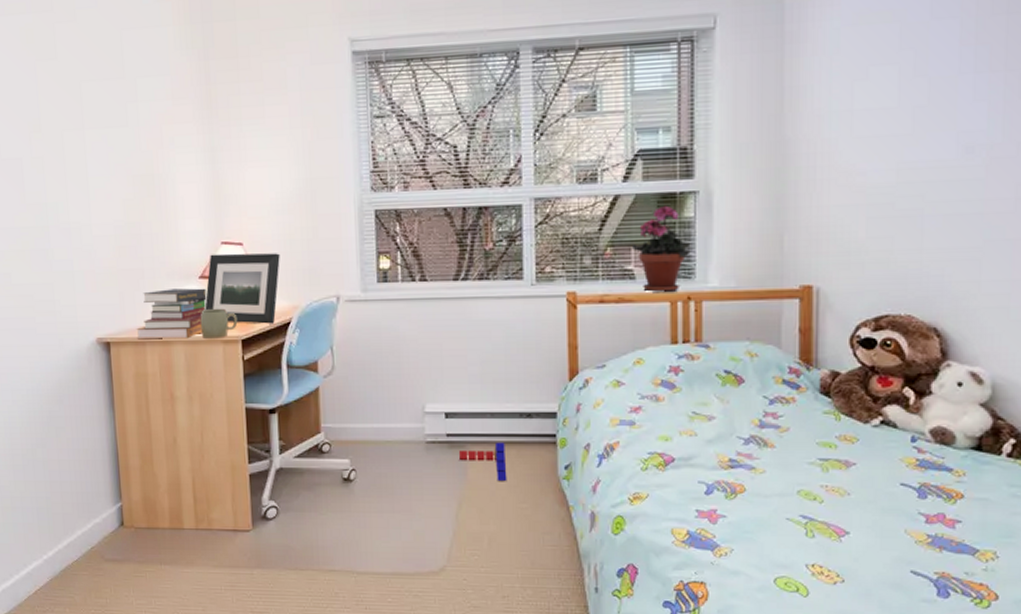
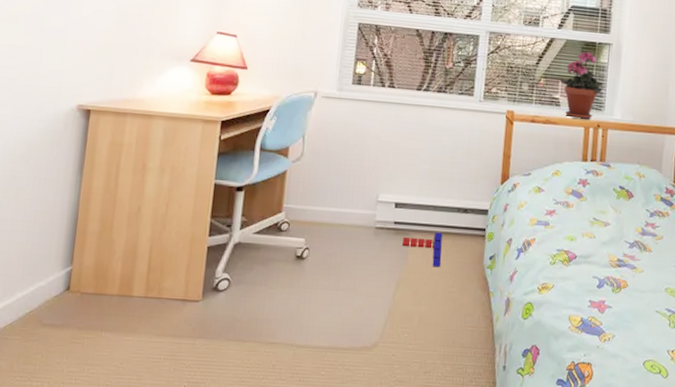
books: present [136,288,207,340] -> none [119,67,196,115]
mug: present [200,308,238,340] -> none [183,89,221,119]
picture frame: present [204,253,280,324] -> none [191,41,269,110]

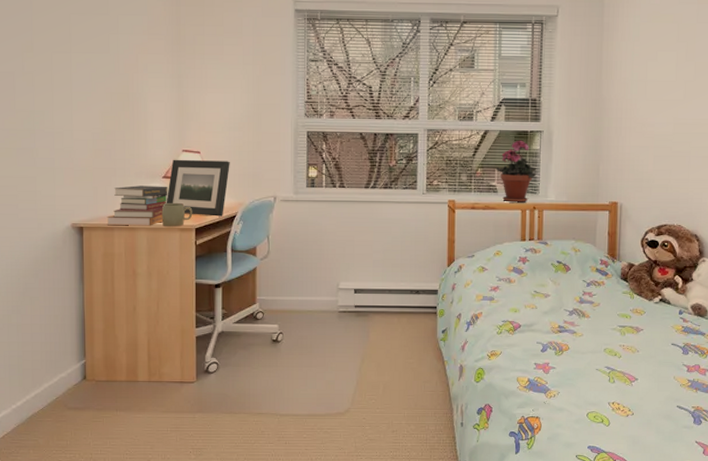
books: none [119,67,196,115] -> present [106,185,168,226]
mug: none [183,89,221,119] -> present [161,202,193,228]
picture frame: none [191,41,269,110] -> present [166,159,230,217]
toy blocks: present [403,232,443,267] -> none [364,312,399,342]

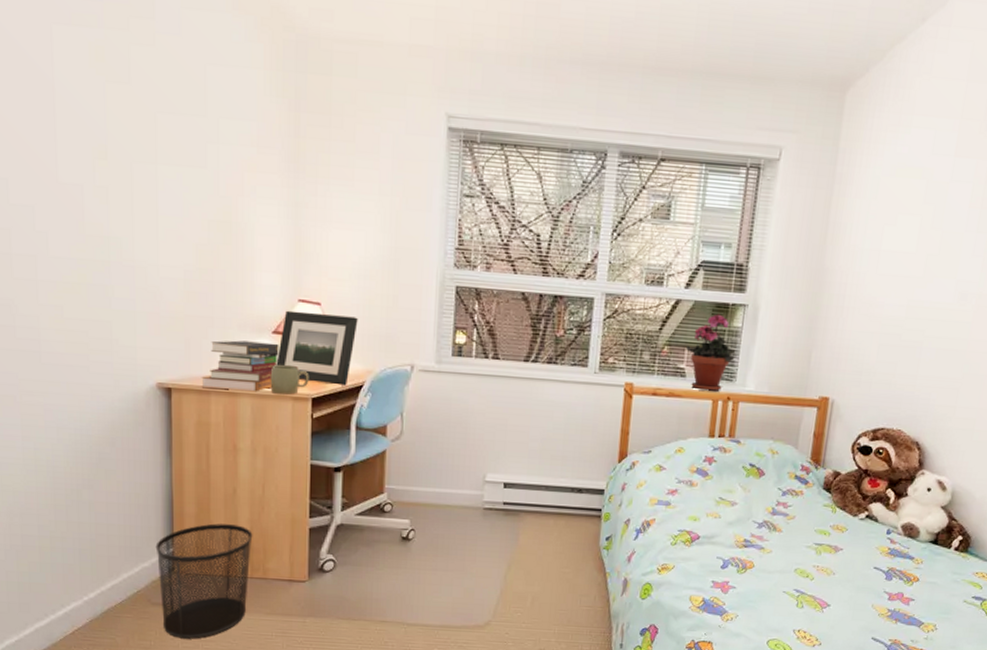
waste bin: none [71,337,150,437] -> present [155,523,253,639]

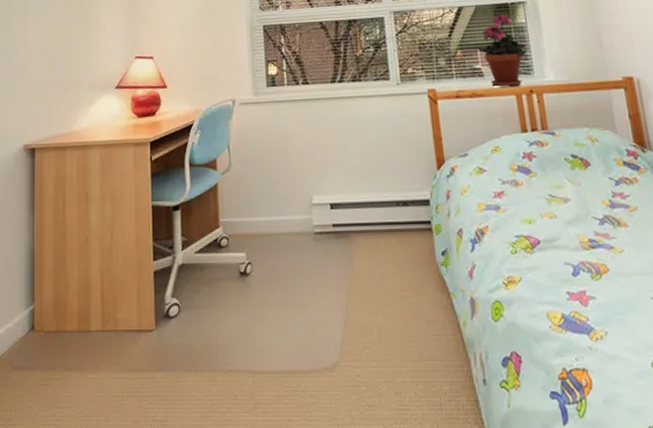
waste bin: present [155,523,253,639] -> none [18,275,104,406]
books: present [201,340,279,392] -> none [59,97,121,145]
mug: present [270,364,309,396] -> none [114,114,147,143]
picture frame: present [276,310,358,386] -> none [119,64,185,128]

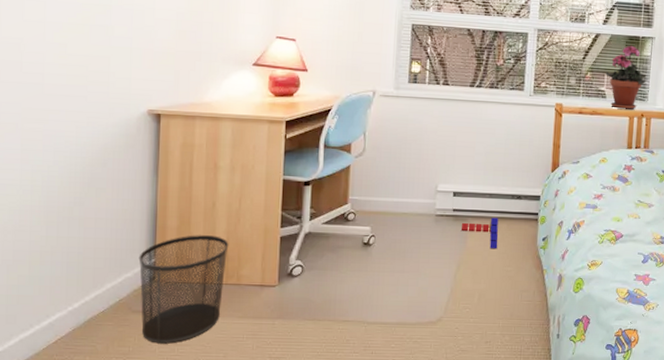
waste bin: none [18,275,104,406] -> present [138,235,229,344]
toy blocks: none [345,230,391,269] -> present [462,217,499,248]

